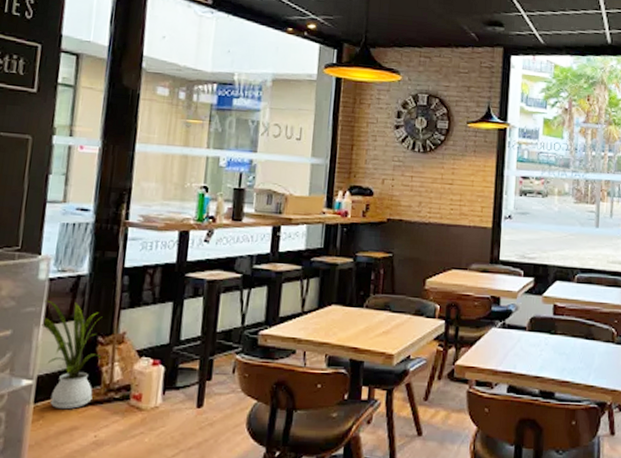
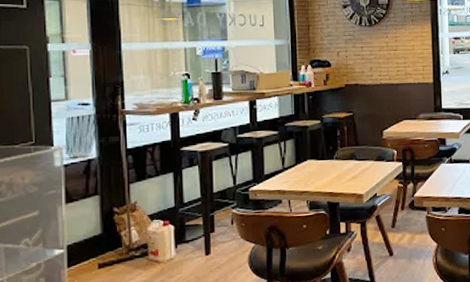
house plant: present [42,299,102,410] -> none [63,182,118,270]

